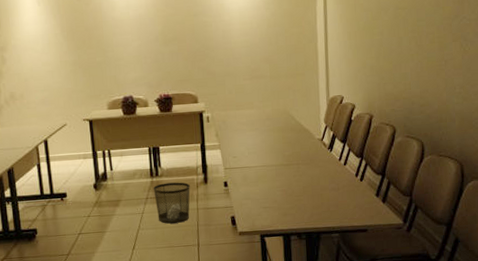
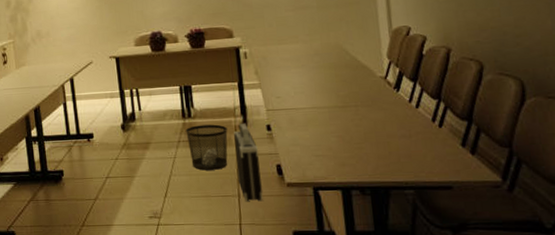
briefcase: none [195,180,219,249] -> present [233,122,263,201]

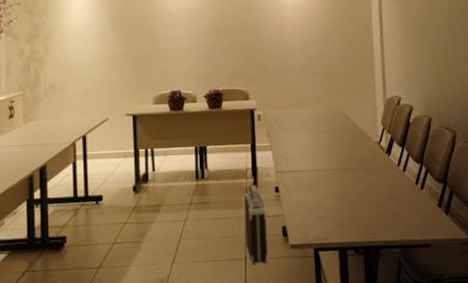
waste bin: present [186,124,228,170] -> none [198,186,239,234]

